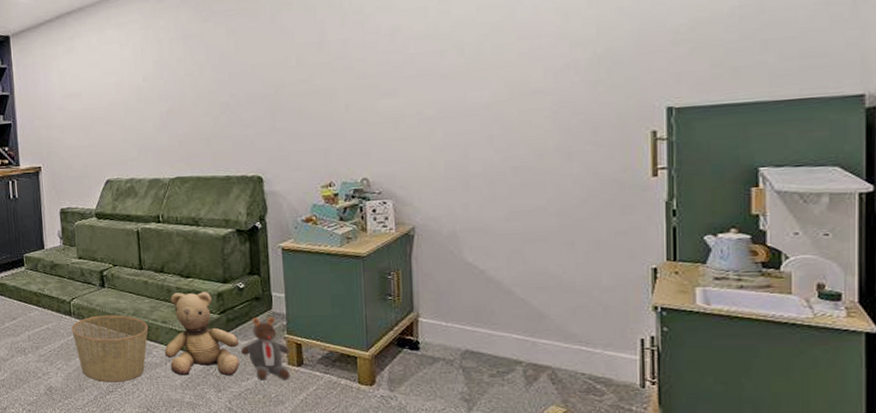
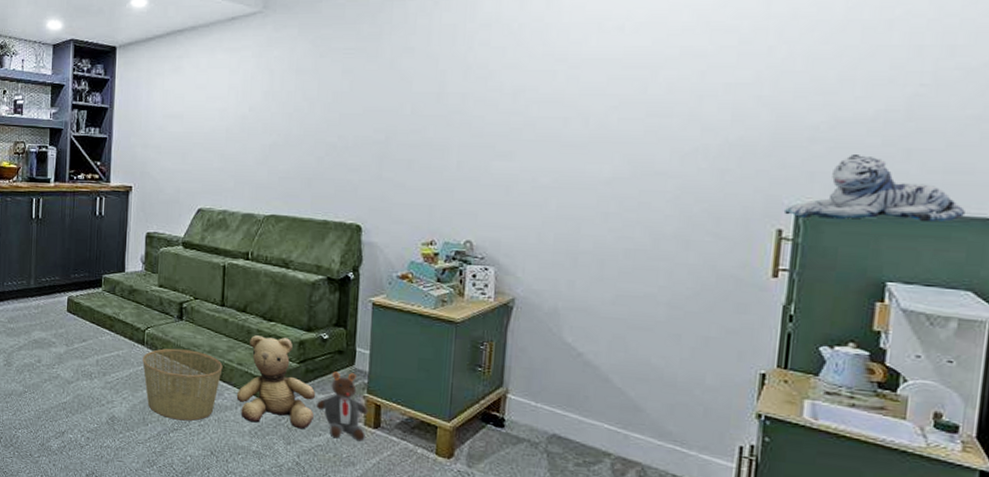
plush toy: none [655,50,824,117] -> present [783,153,965,222]

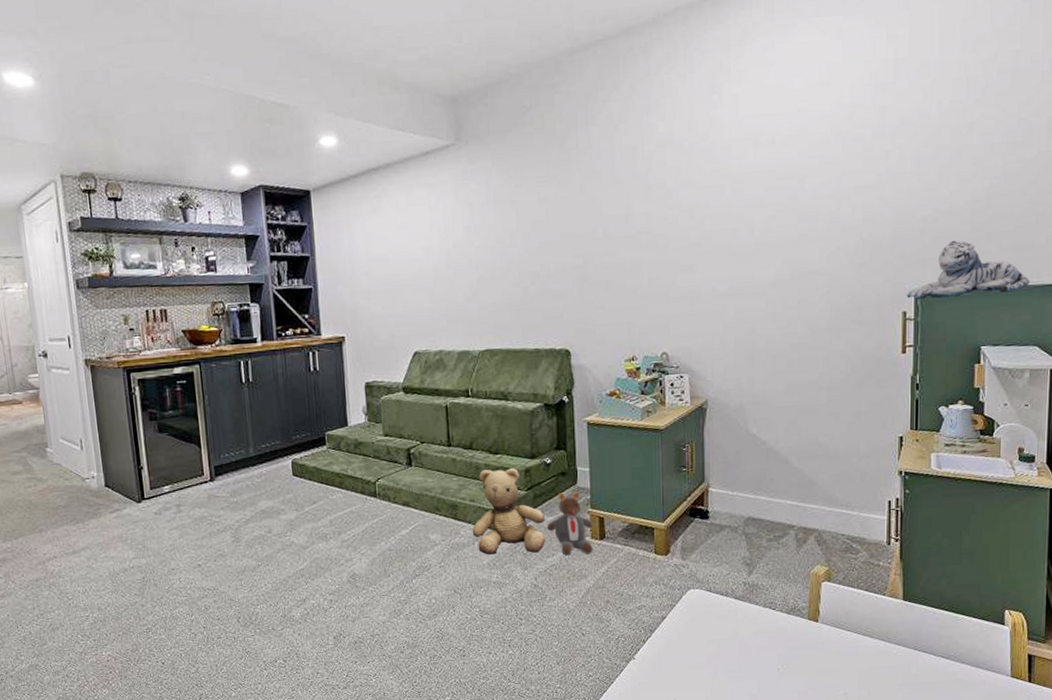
basket: present [142,348,223,421] -> none [376,494,456,566]

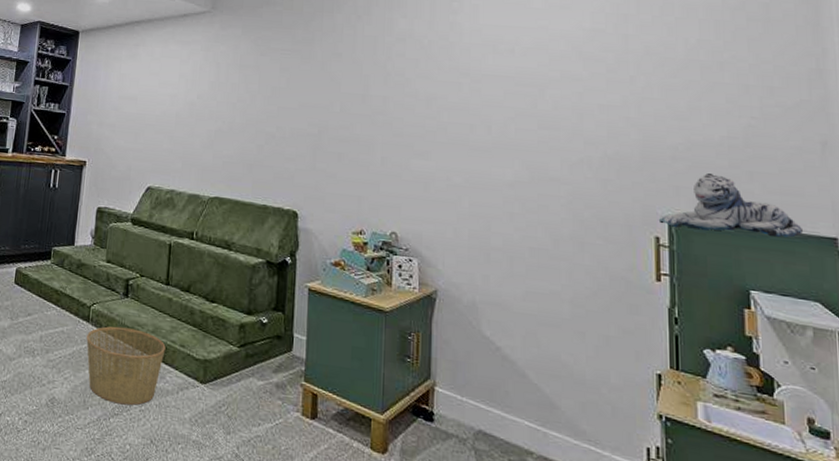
basket: none [376,494,456,566] -> present [86,326,166,406]
teddy bear: present [472,468,546,555] -> none [177,316,256,418]
teddy bear: present [546,491,594,556] -> none [255,357,306,433]

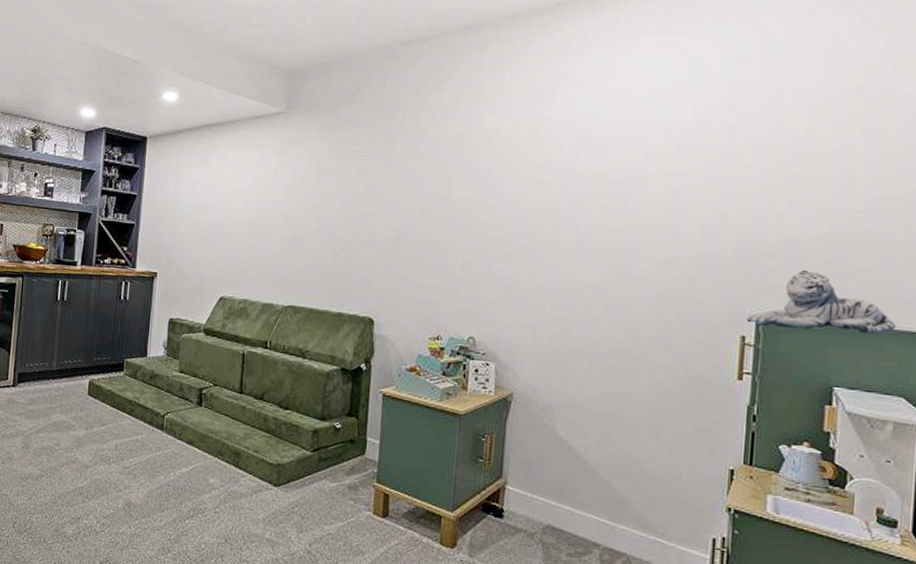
basket: present [86,326,166,406] -> none [161,434,240,508]

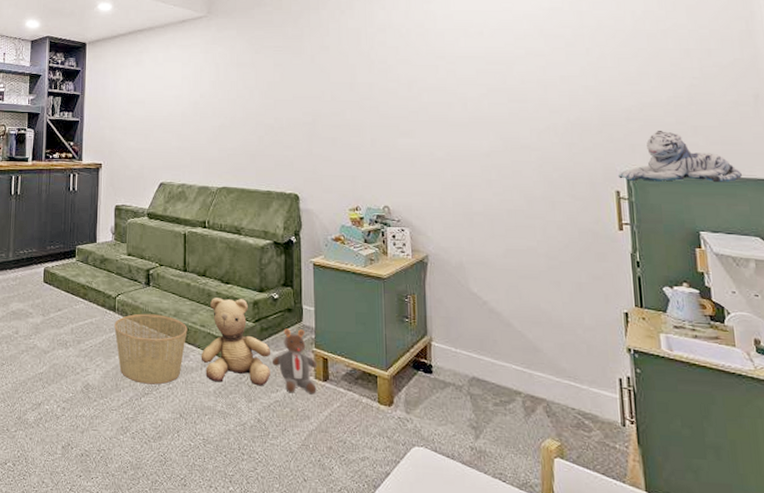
basket: none [161,434,240,508] -> present [114,313,188,385]
teddy bear: none [251,423,328,518] -> present [201,298,271,386]
teddy bear: none [327,460,378,530] -> present [271,328,318,395]

